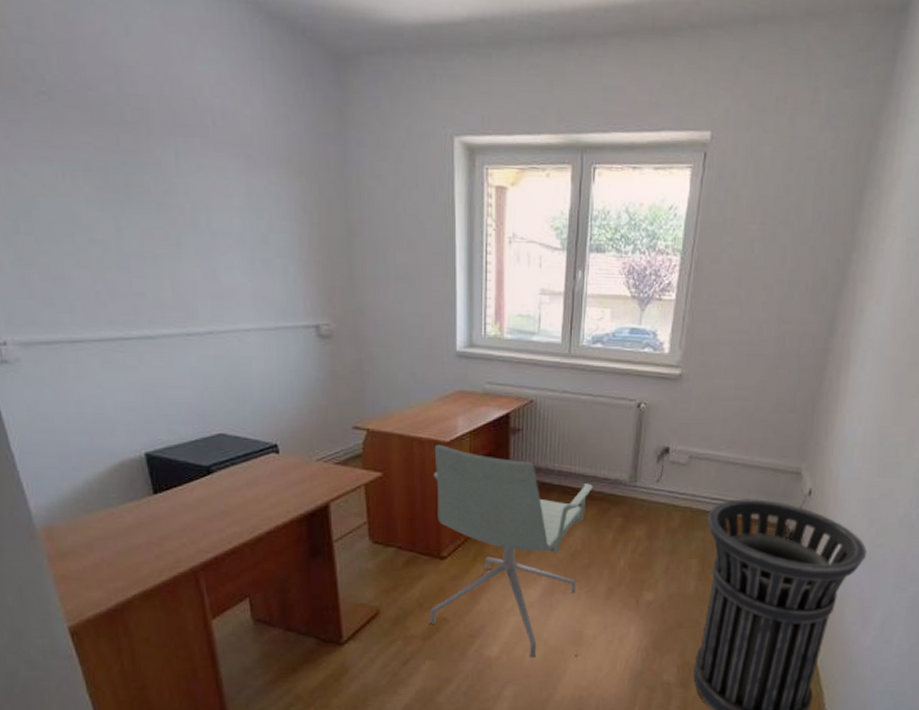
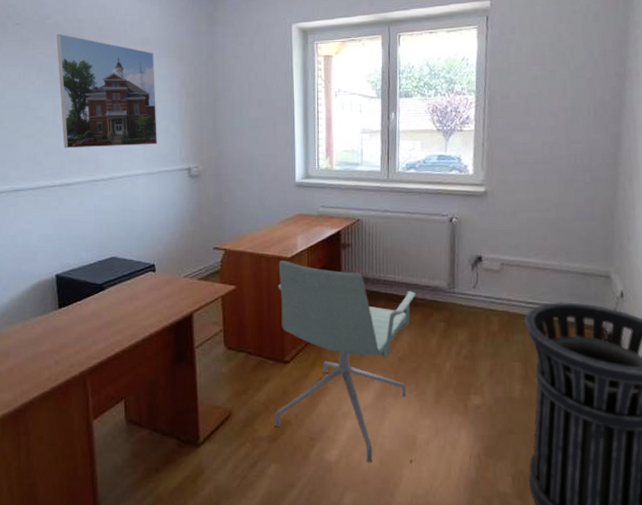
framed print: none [107,114,271,291] -> present [56,33,157,149]

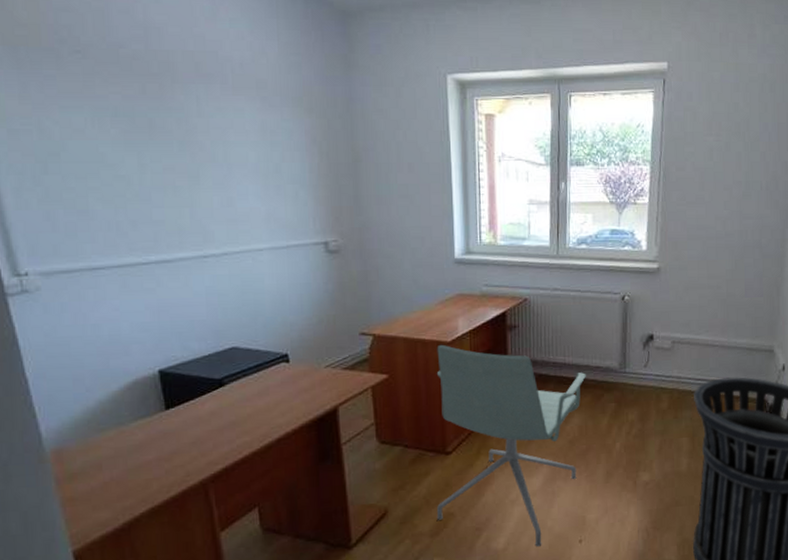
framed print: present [56,33,157,149] -> none [136,68,283,217]

